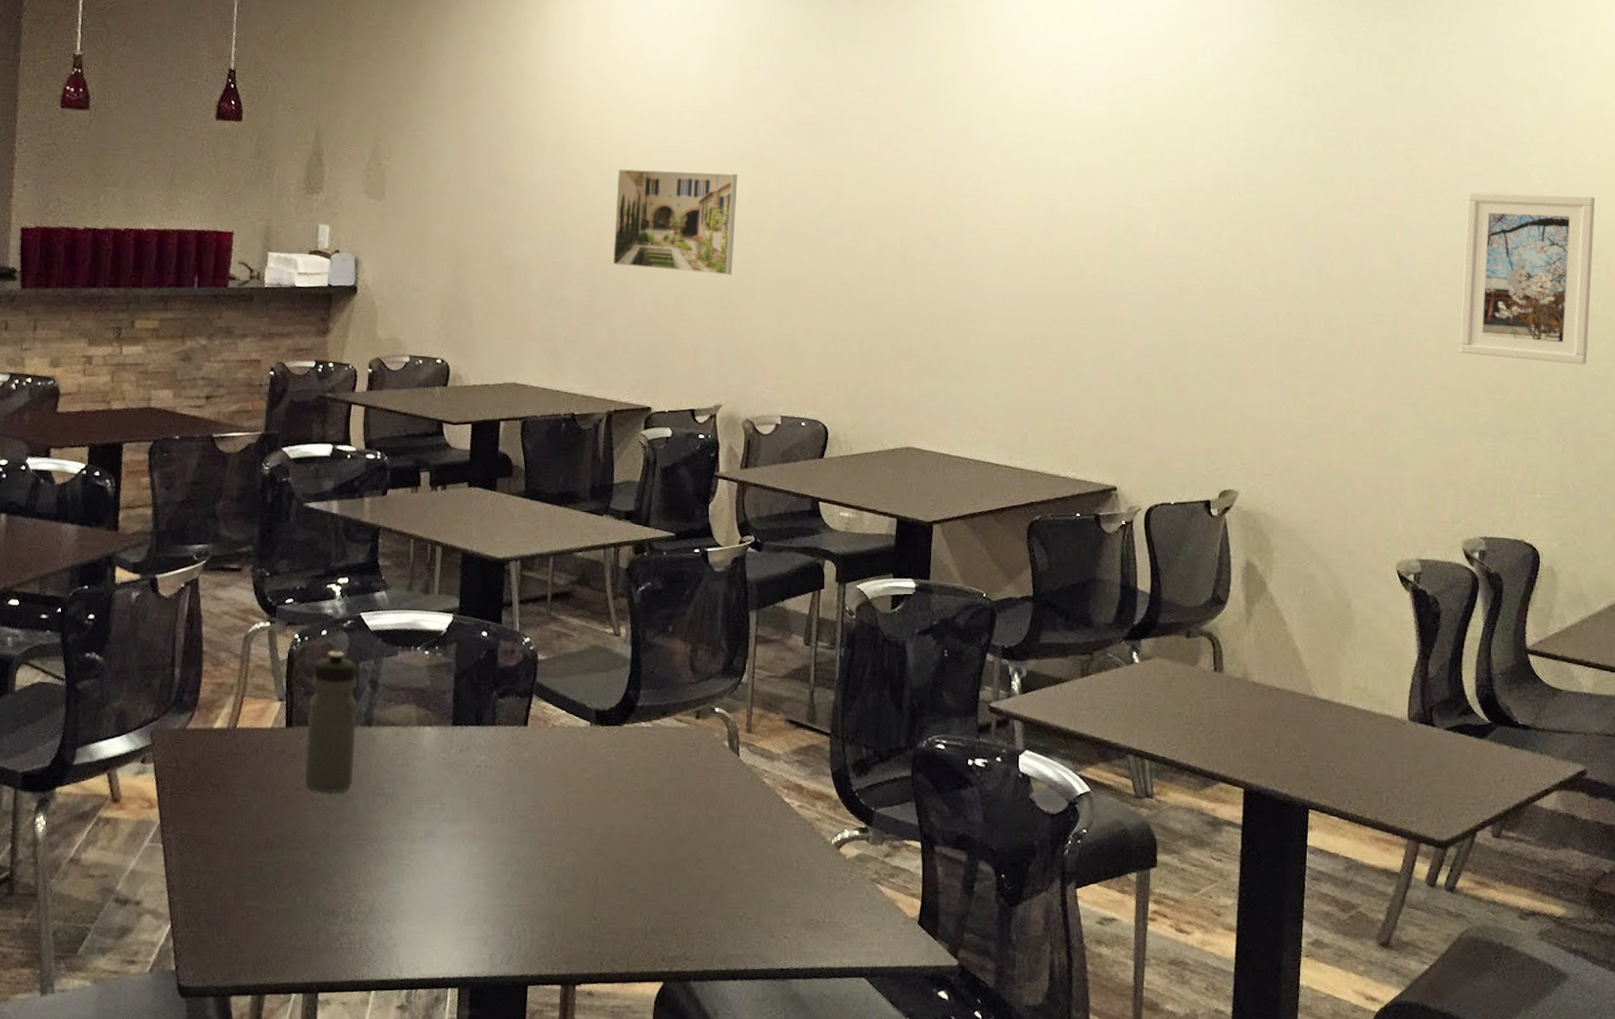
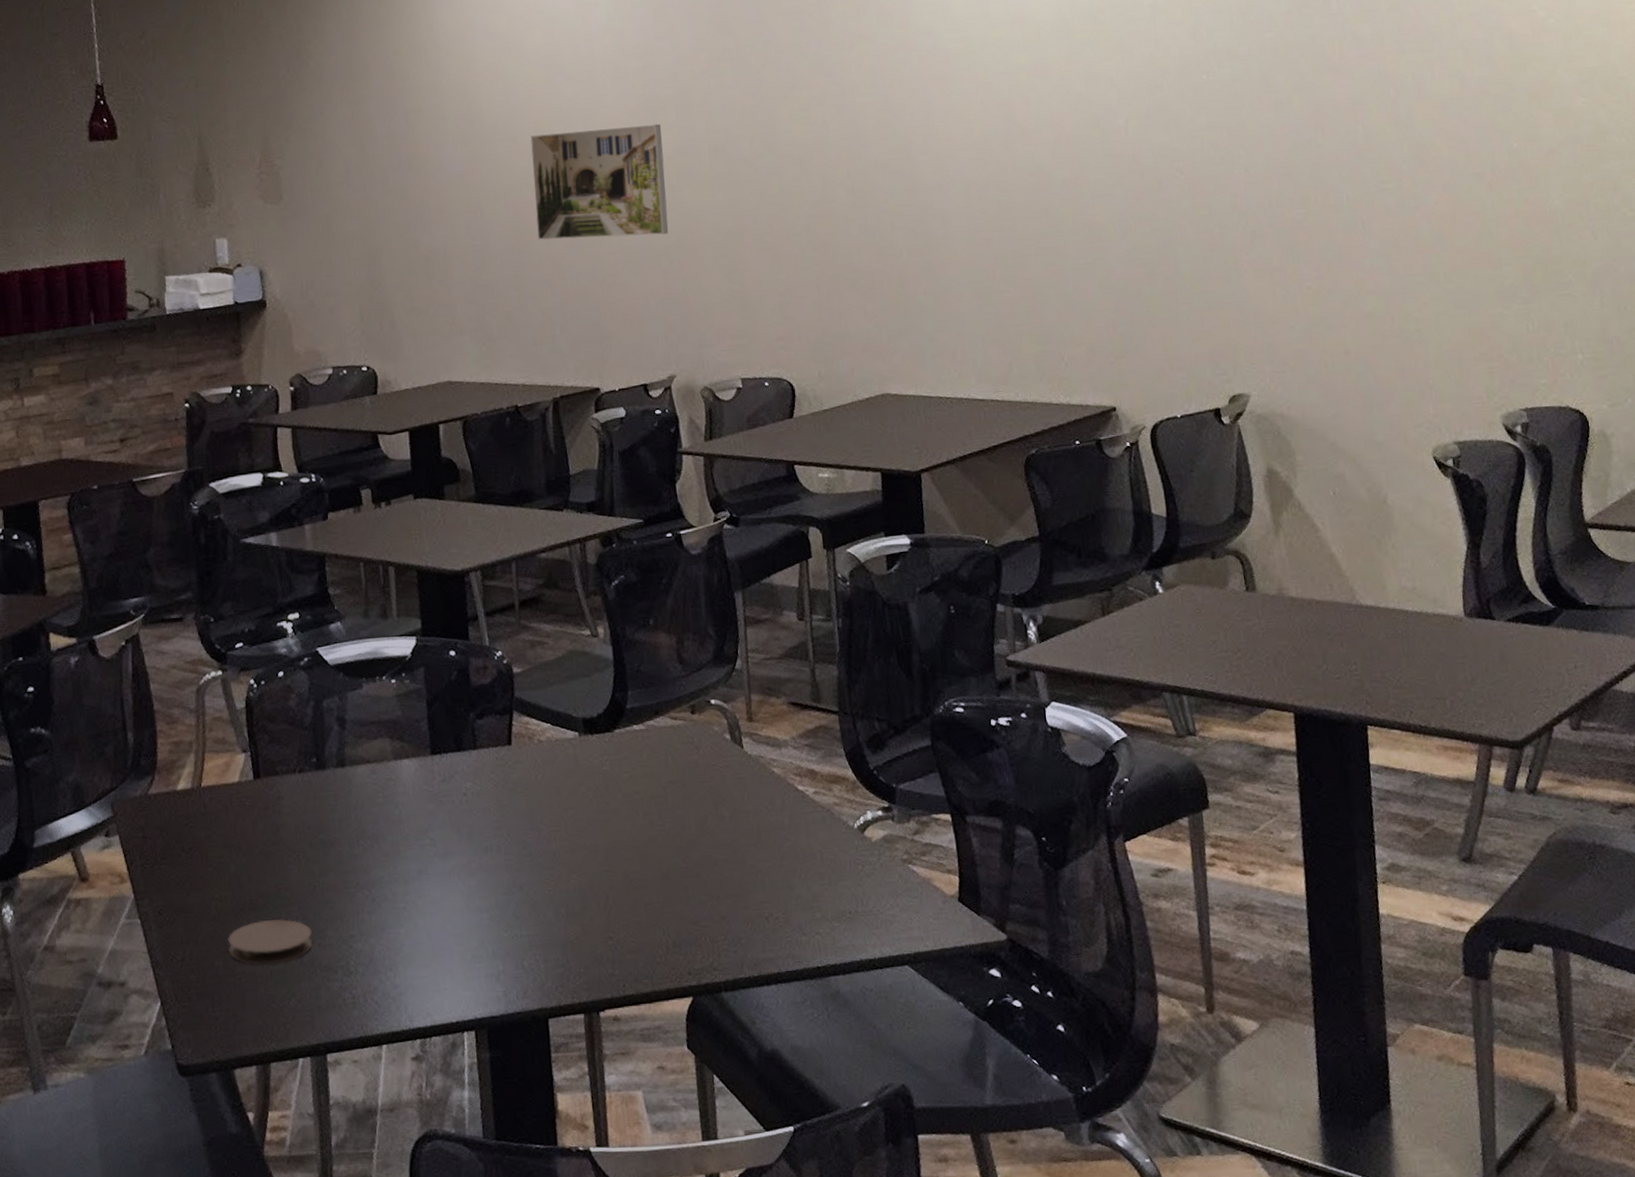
coaster: none [241,860,320,902] -> present [228,919,313,964]
water bottle: present [305,650,358,793] -> none [274,690,332,844]
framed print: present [1459,192,1596,365] -> none [1463,21,1617,212]

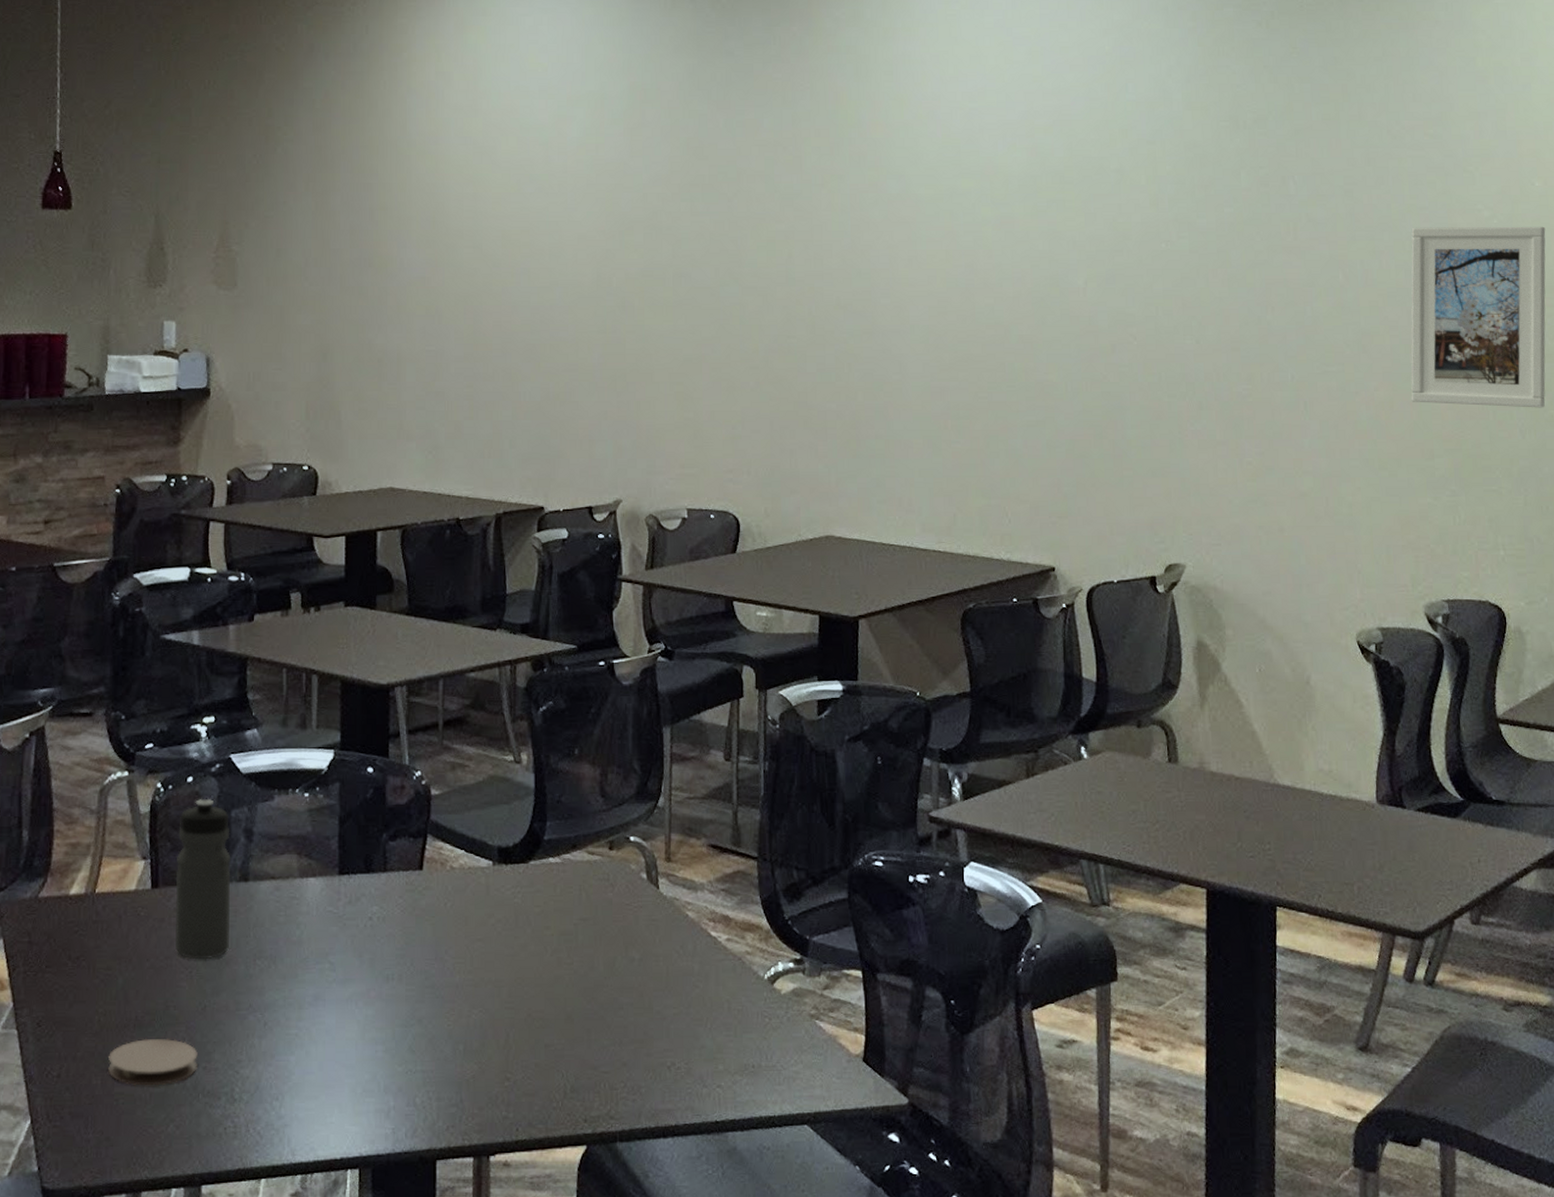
water bottle: none [274,690,332,844] -> present [175,798,231,960]
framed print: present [530,123,669,240] -> none [495,243,628,355]
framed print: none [1463,21,1617,212] -> present [1411,226,1546,408]

